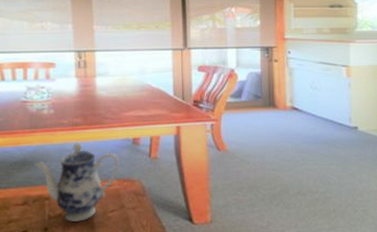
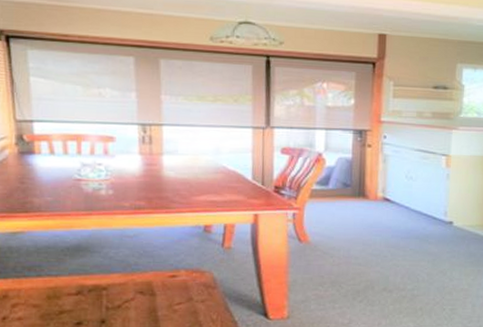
teapot: present [35,142,119,222] -> none [90,227,188,314]

